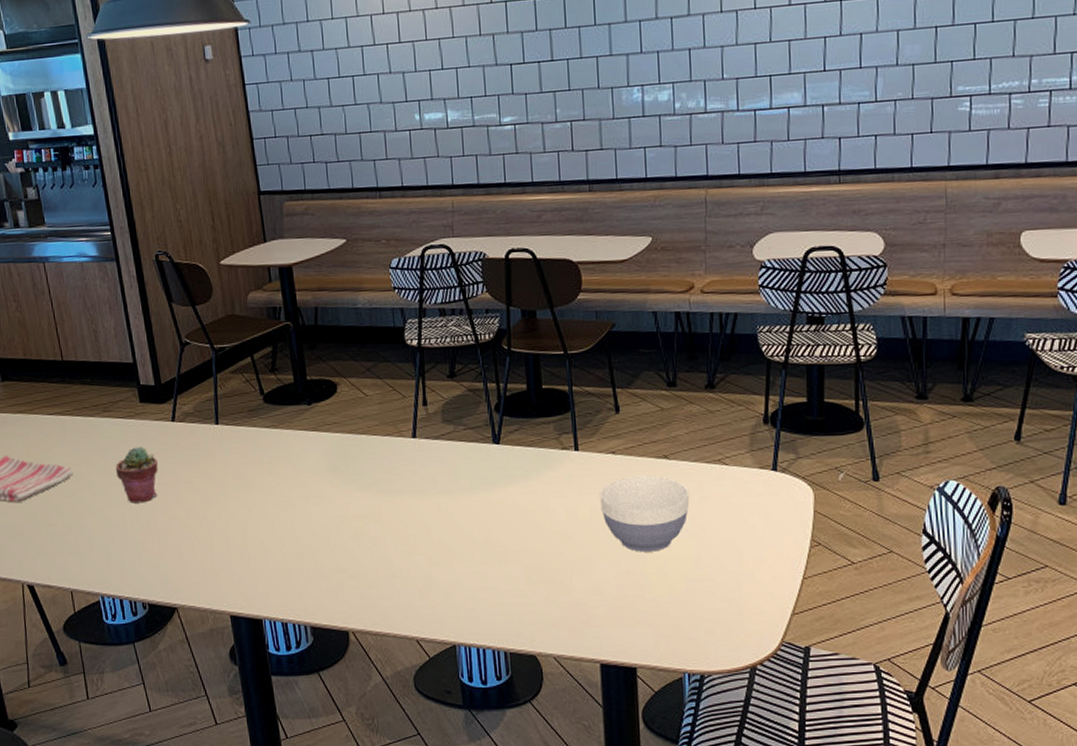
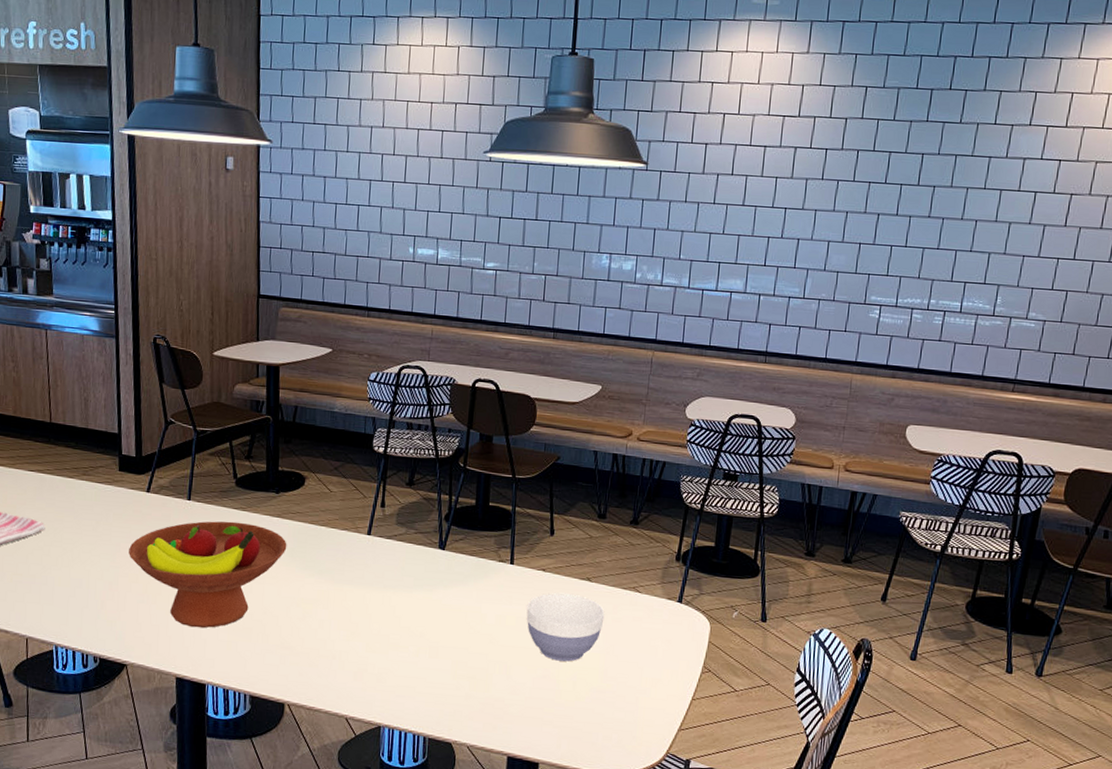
potted succulent: present [115,447,158,503] -> none [86,511,128,564]
fruit bowl: none [162,441,328,561] -> present [129,521,287,628]

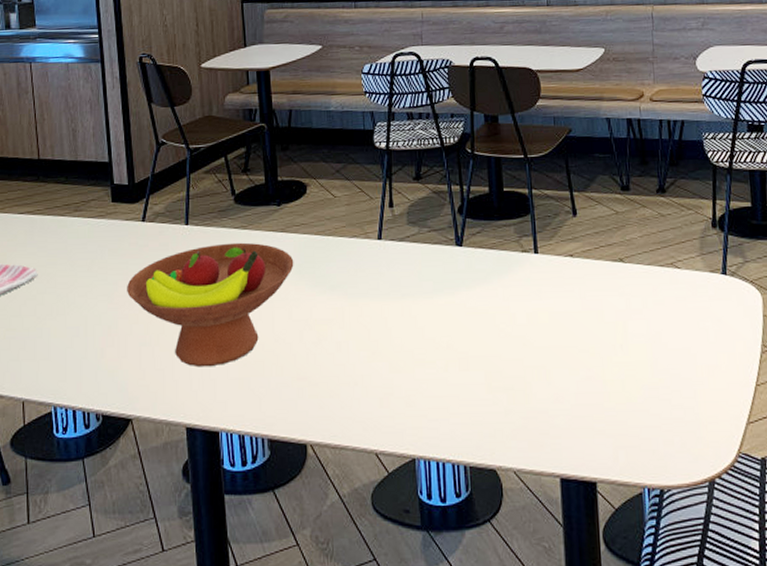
bowl: present [526,592,605,662] -> none [559,278,645,358]

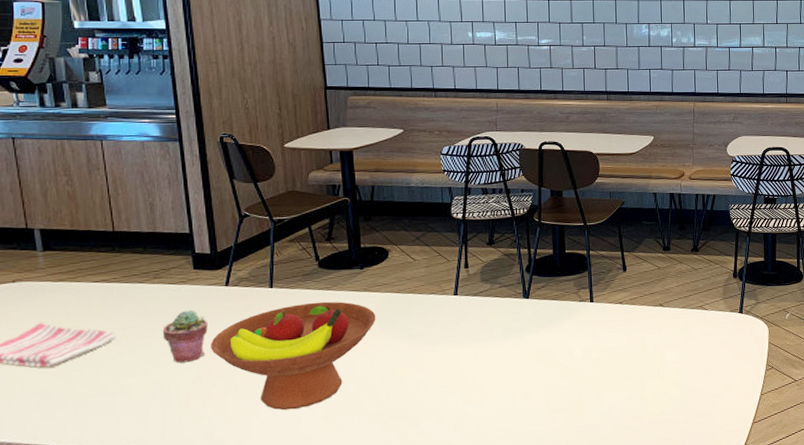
potted succulent: none [81,247,124,306] -> present [162,310,208,363]

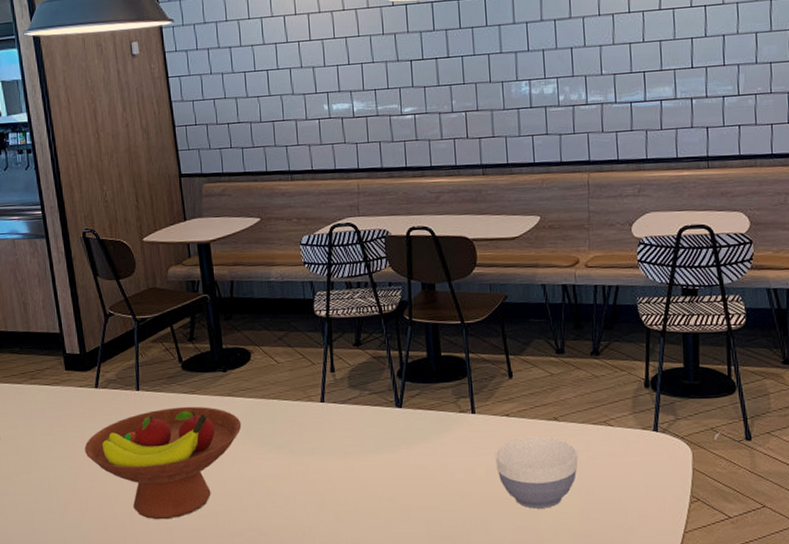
potted succulent: present [162,310,208,363] -> none [41,412,82,466]
bowl: none [609,320,679,382] -> present [495,436,578,509]

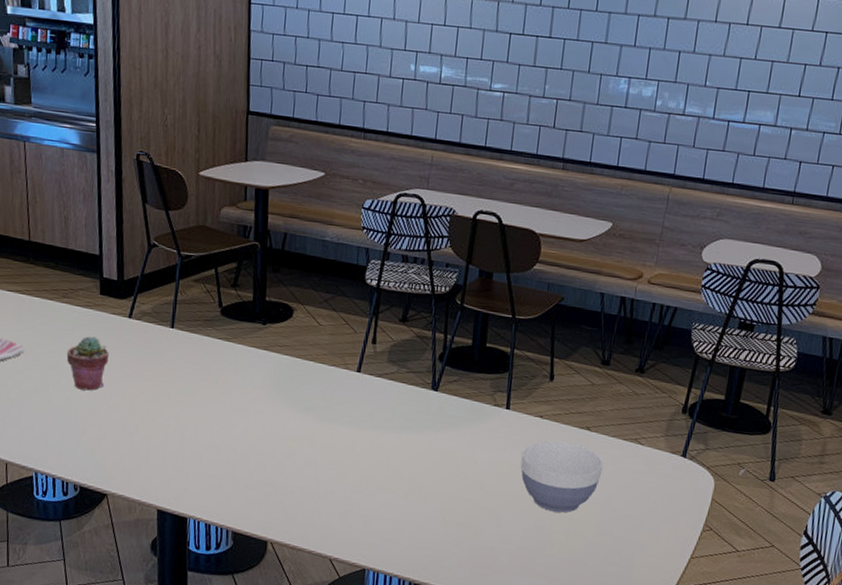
potted succulent: none [41,412,82,466] -> present [66,336,109,391]
fruit bowl: present [85,406,242,520] -> none [110,350,273,461]

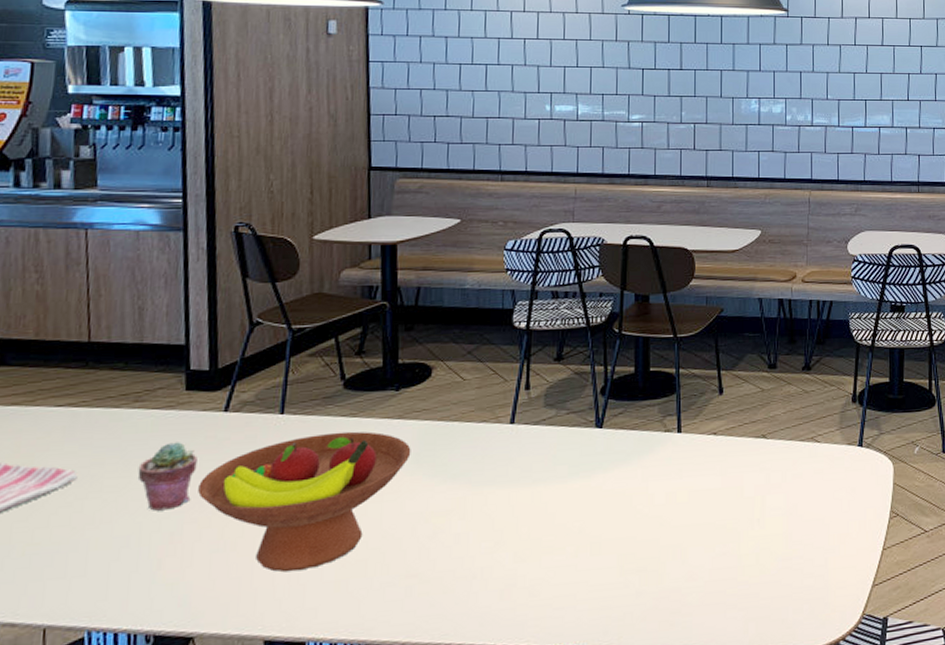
fruit bowl: none [110,350,273,461] -> present [198,431,411,573]
bowl: present [520,440,604,513] -> none [699,455,784,533]

